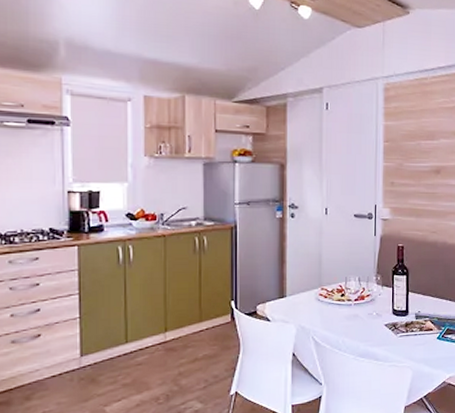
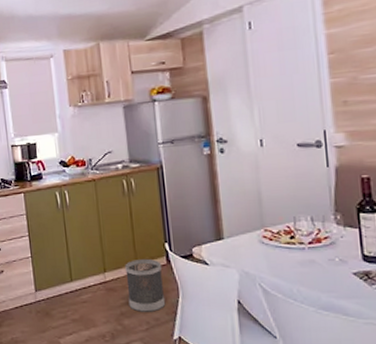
wastebasket: none [188,316,226,371] -> present [125,258,166,312]

